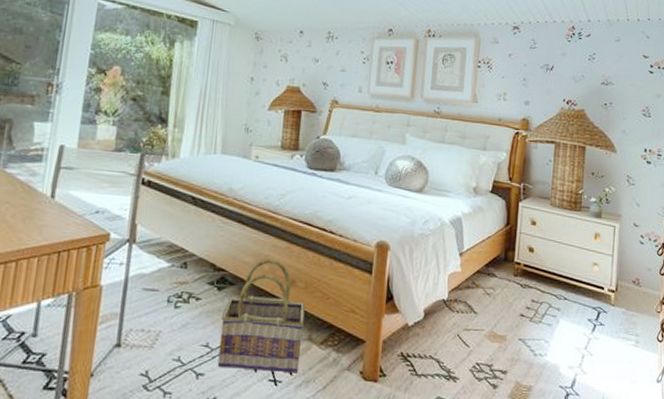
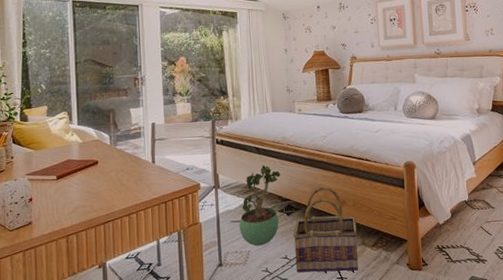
potted plant: none [152,220,219,327] -> present [239,165,281,246]

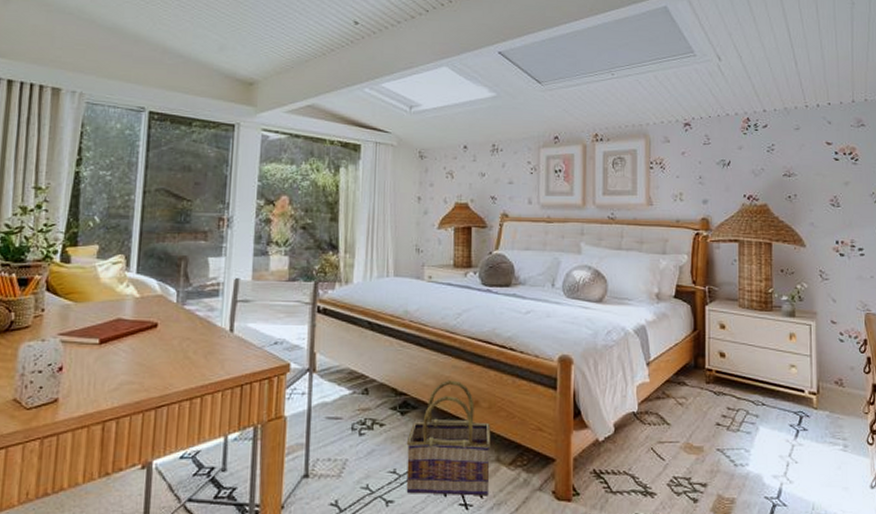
potted plant: present [239,165,281,246] -> none [337,345,398,454]

